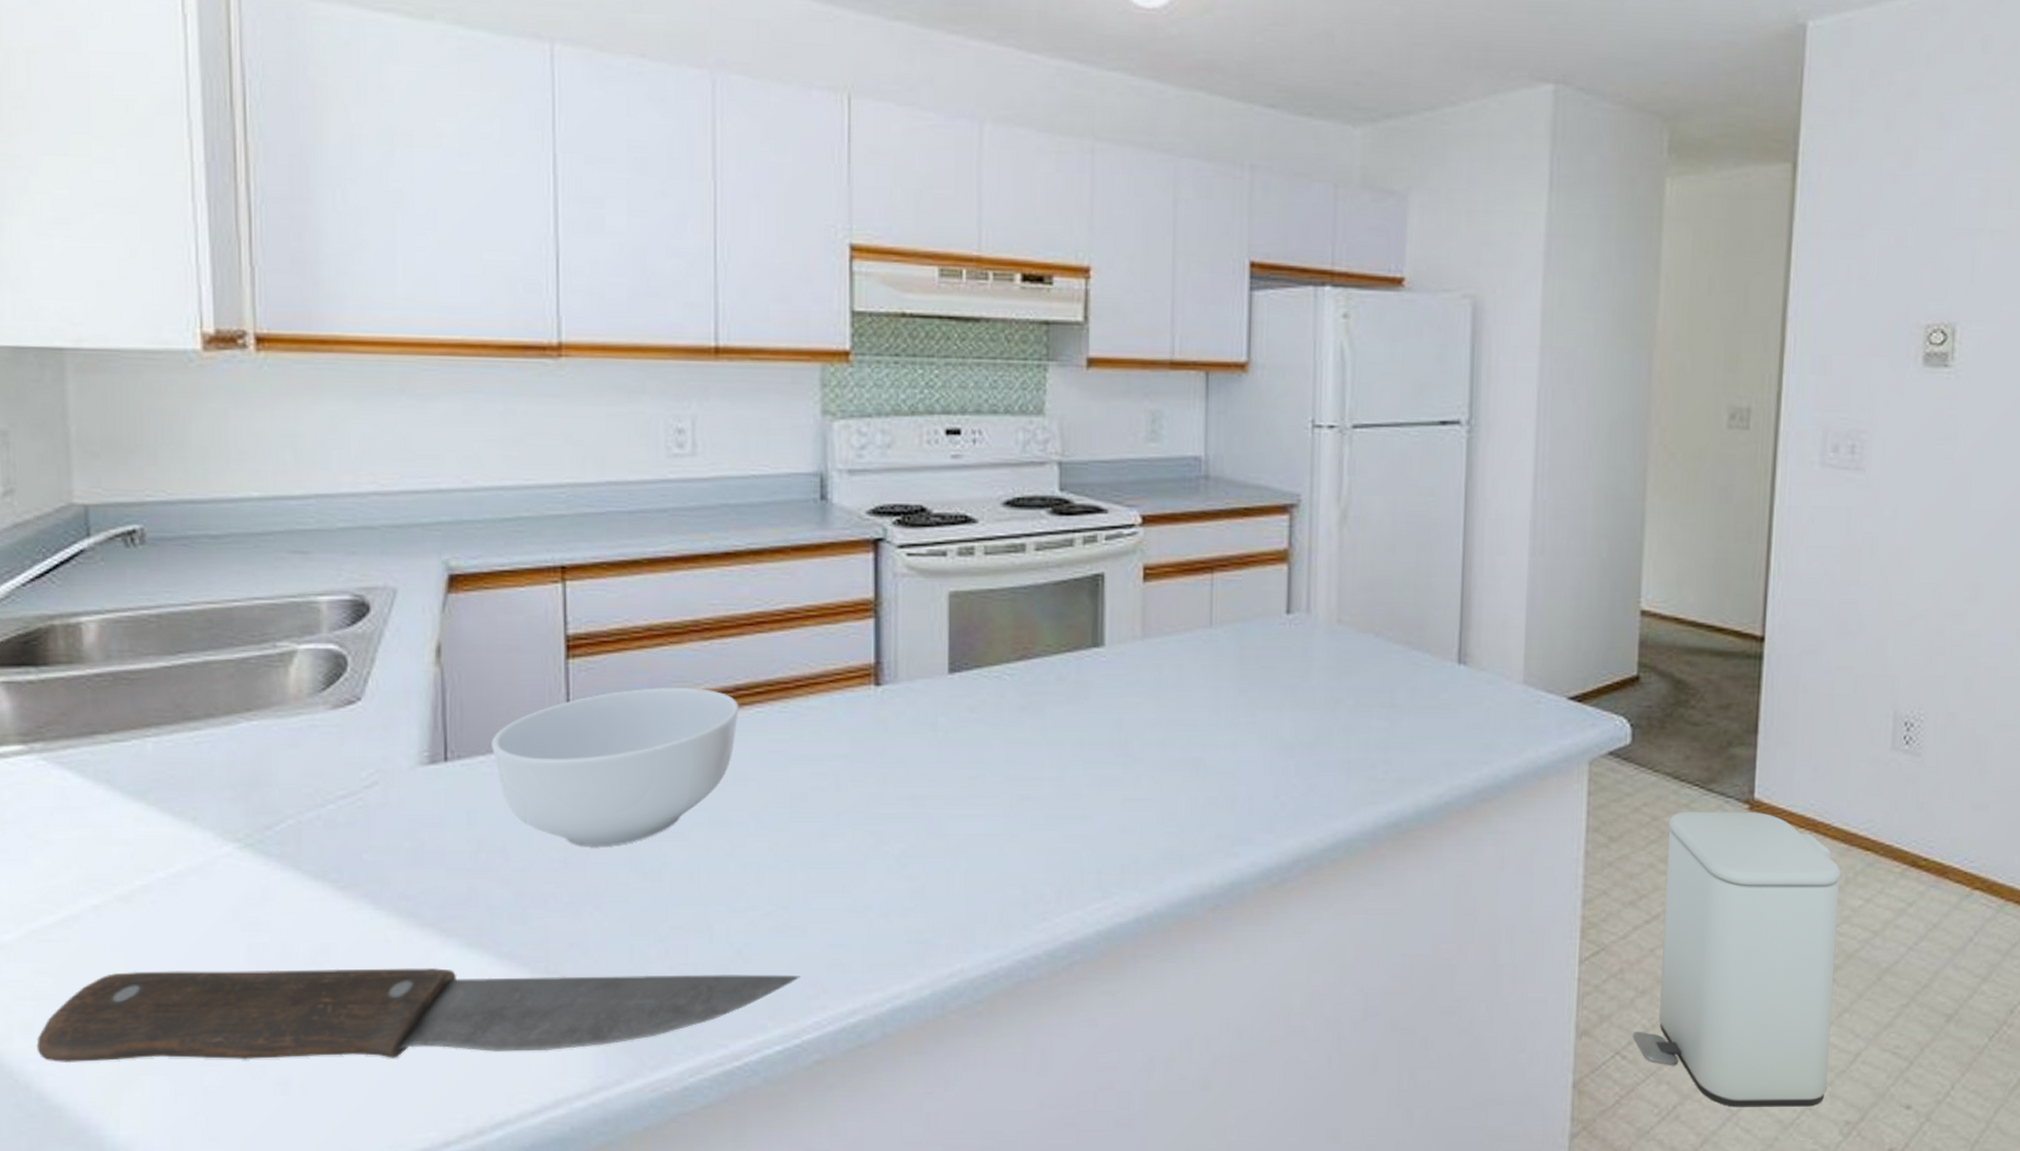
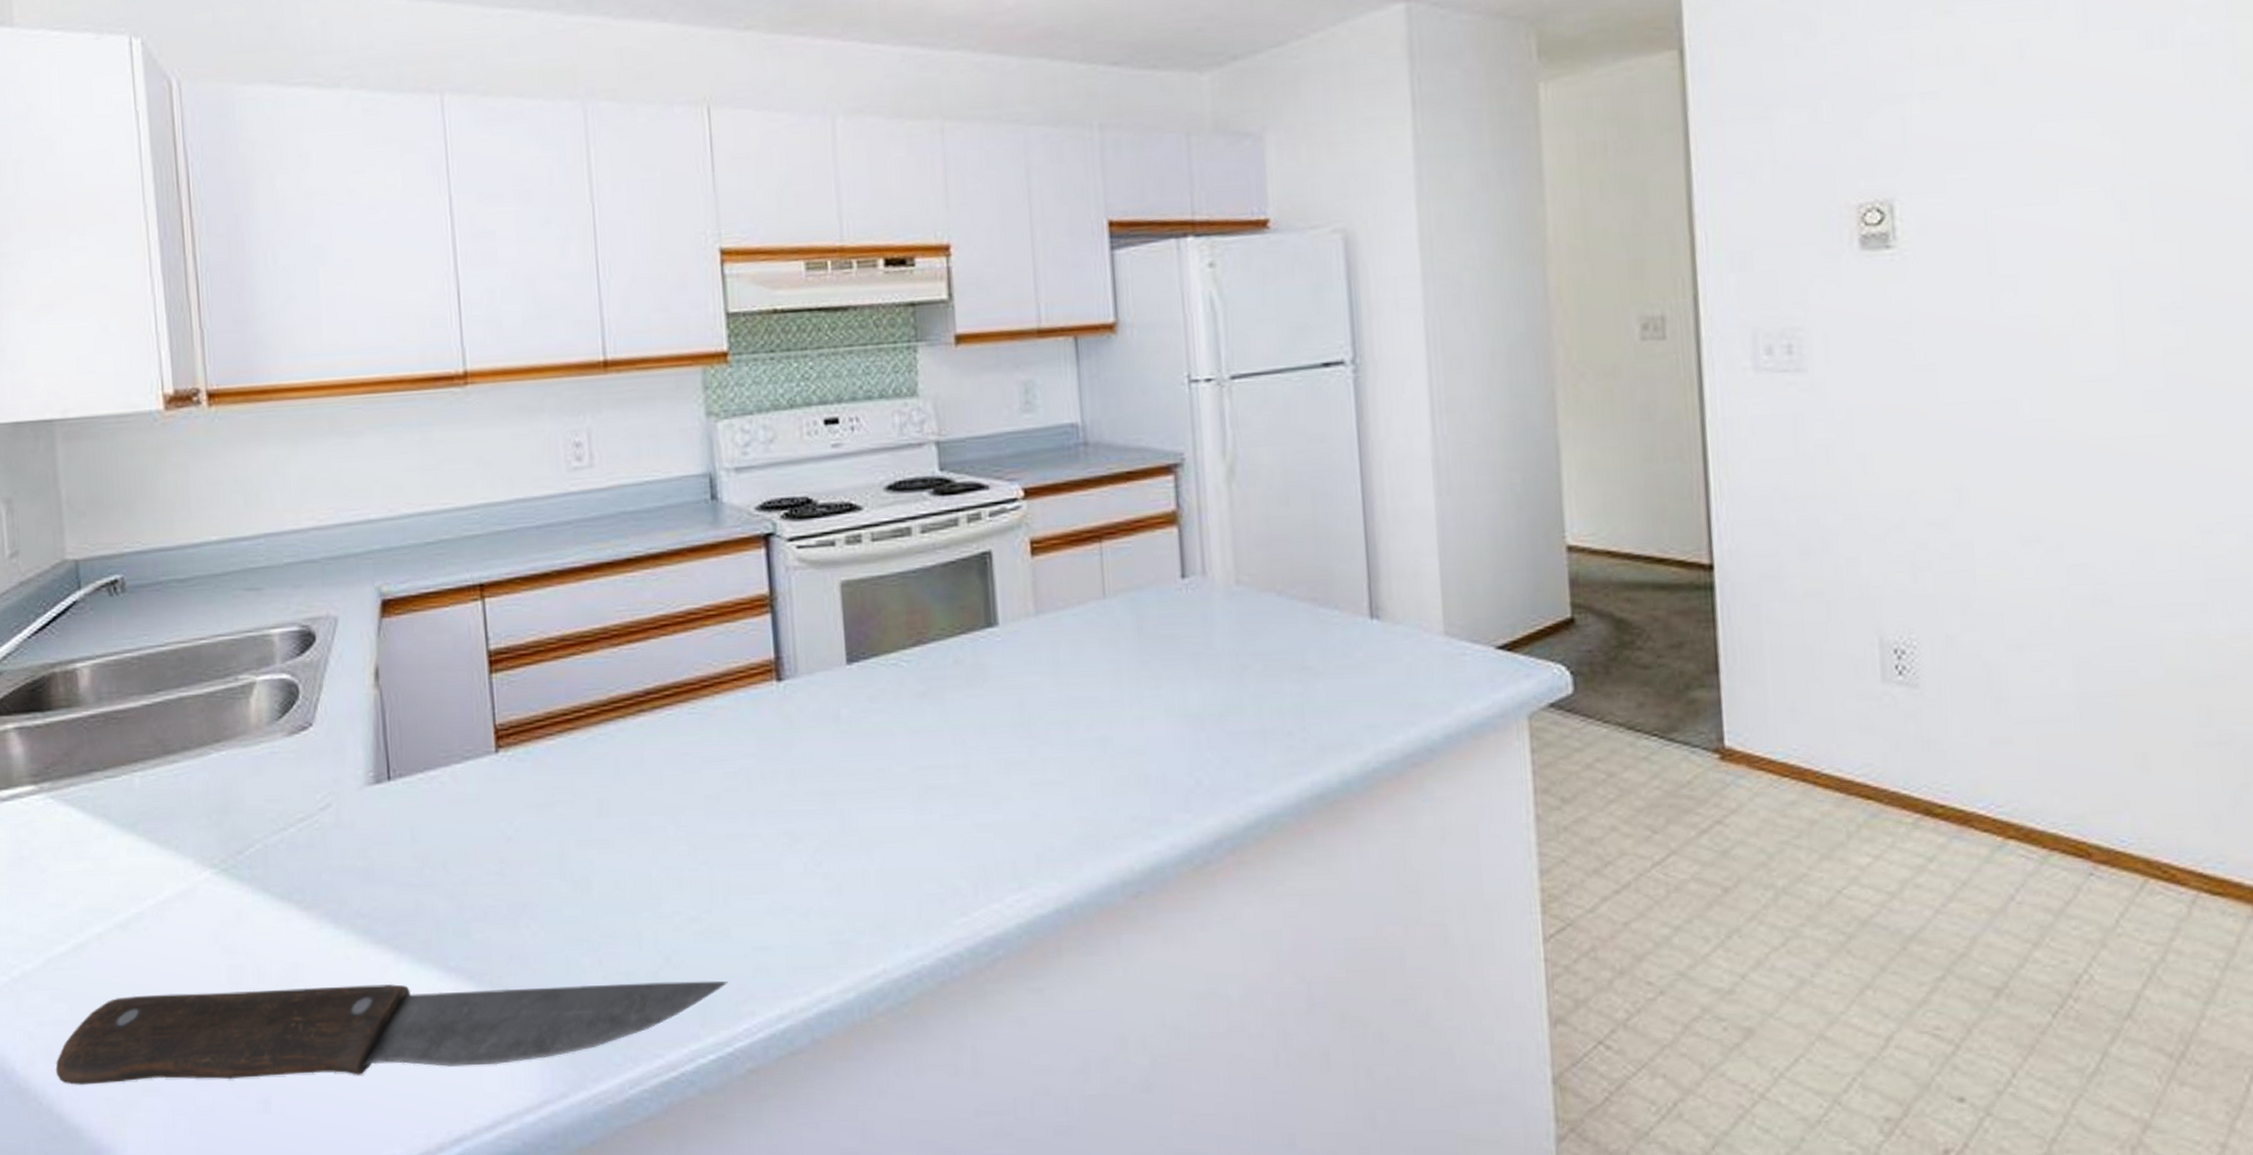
bowl: present [490,688,739,846] -> none [427,694,651,858]
pedal bin: present [1632,812,1841,1107] -> none [1615,762,1856,1103]

